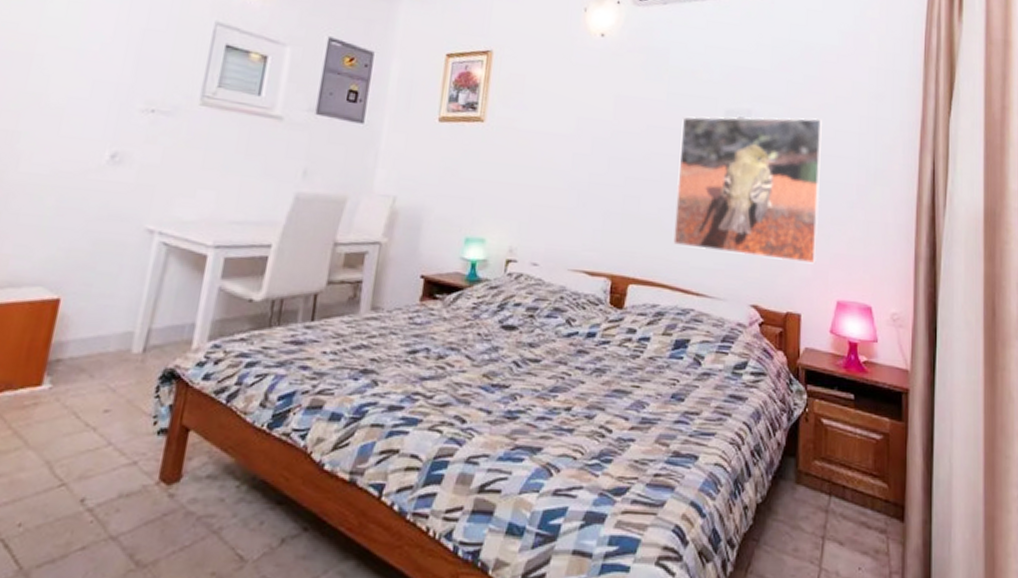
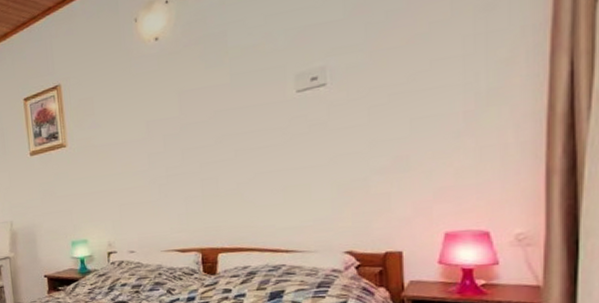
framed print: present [673,116,822,264] -> none [249,53,417,212]

